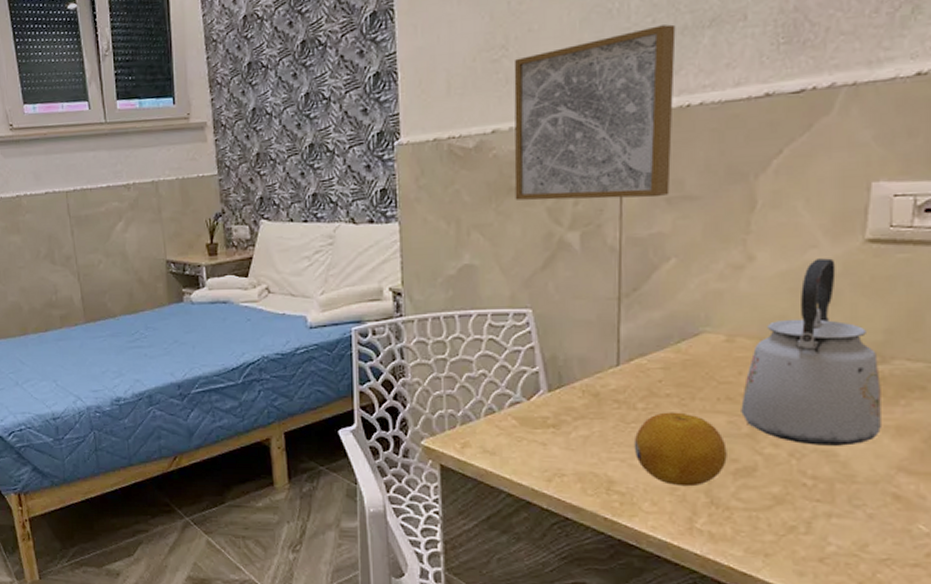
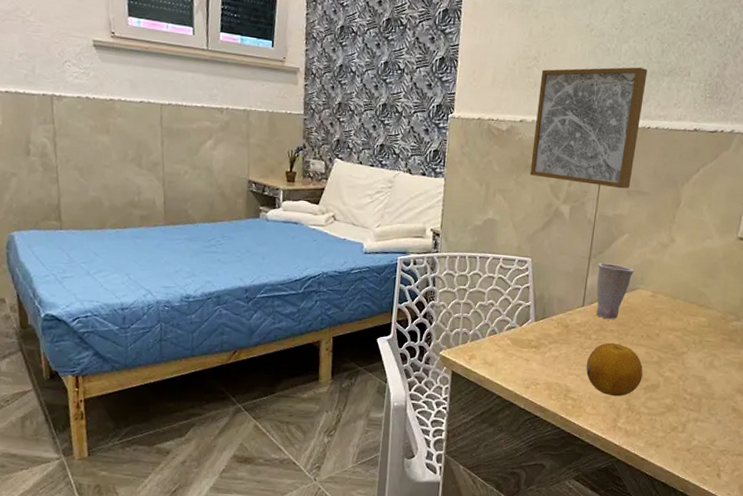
cup: none [633,302,693,379] -> present [596,262,635,319]
kettle: present [741,258,881,446] -> none [654,246,735,374]

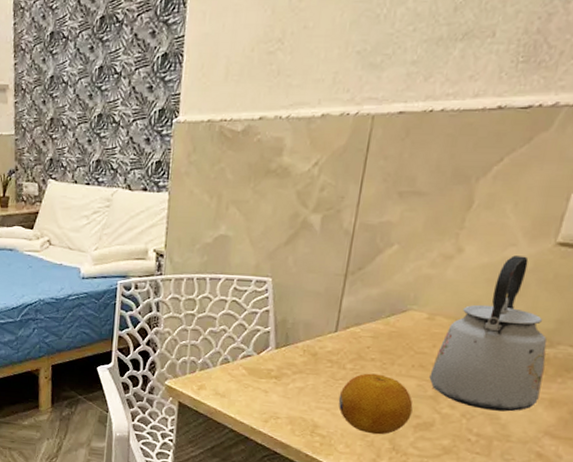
wall art: present [530,67,648,189] -> none [271,34,433,190]
cup: present [596,262,635,319] -> none [352,280,406,346]
kettle: none [654,246,735,374] -> present [429,255,547,412]

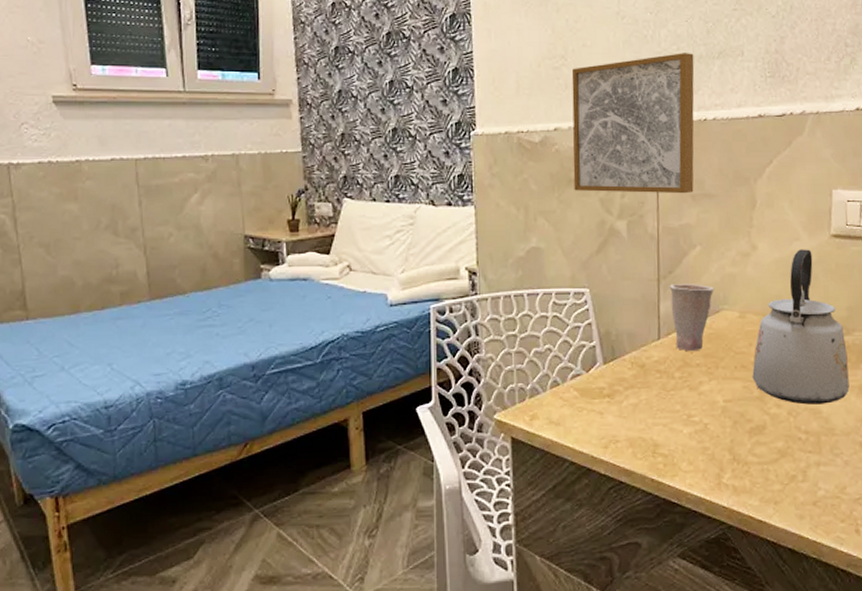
wall art: none [271,34,433,190] -> present [571,53,695,194]
fruit: present [338,373,413,435] -> none [673,379,744,446]
cup: none [352,280,406,346] -> present [669,284,715,351]

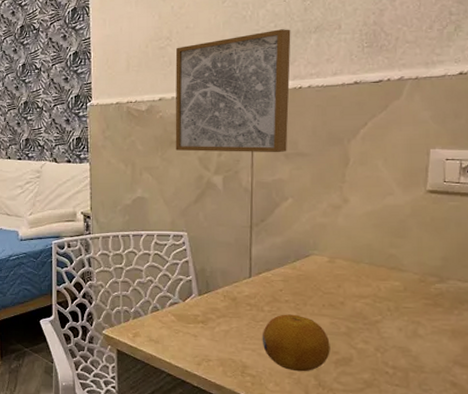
cup: present [669,284,715,351] -> none [261,231,305,289]
fruit: none [673,379,744,446] -> present [262,314,330,372]
kettle: present [752,249,850,405] -> none [340,203,441,344]

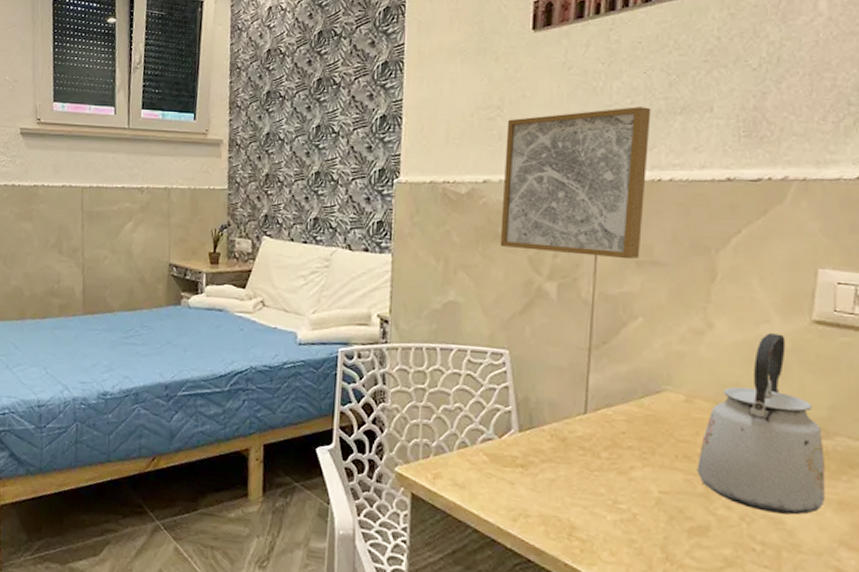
fruit: present [262,314,330,372] -> none [596,463,683,541]
kettle: none [340,203,441,344] -> present [697,333,825,515]

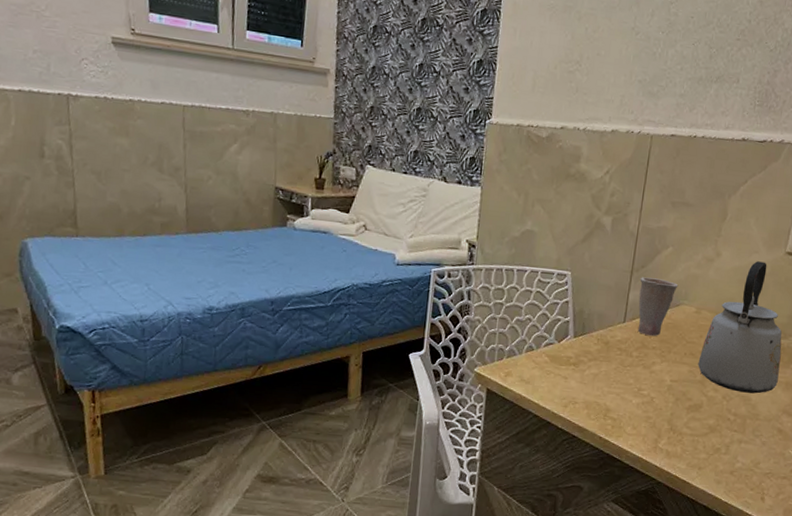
wall art: present [500,107,651,260] -> none [570,72,695,200]
cup: none [602,355,657,432] -> present [637,277,679,336]

